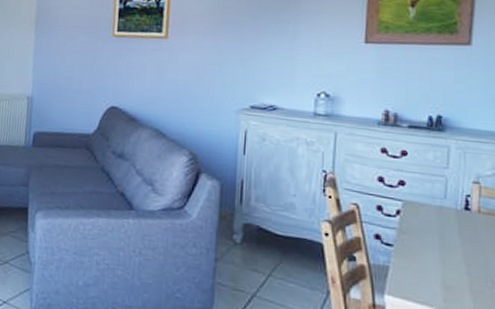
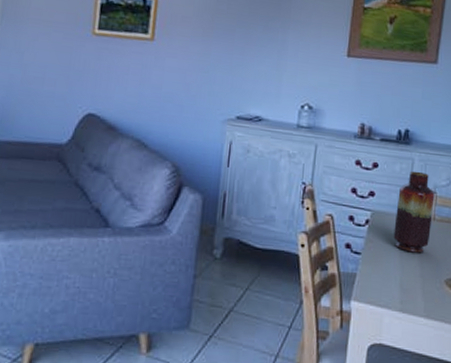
vase: none [430,159,478,249] -> present [393,171,435,254]

